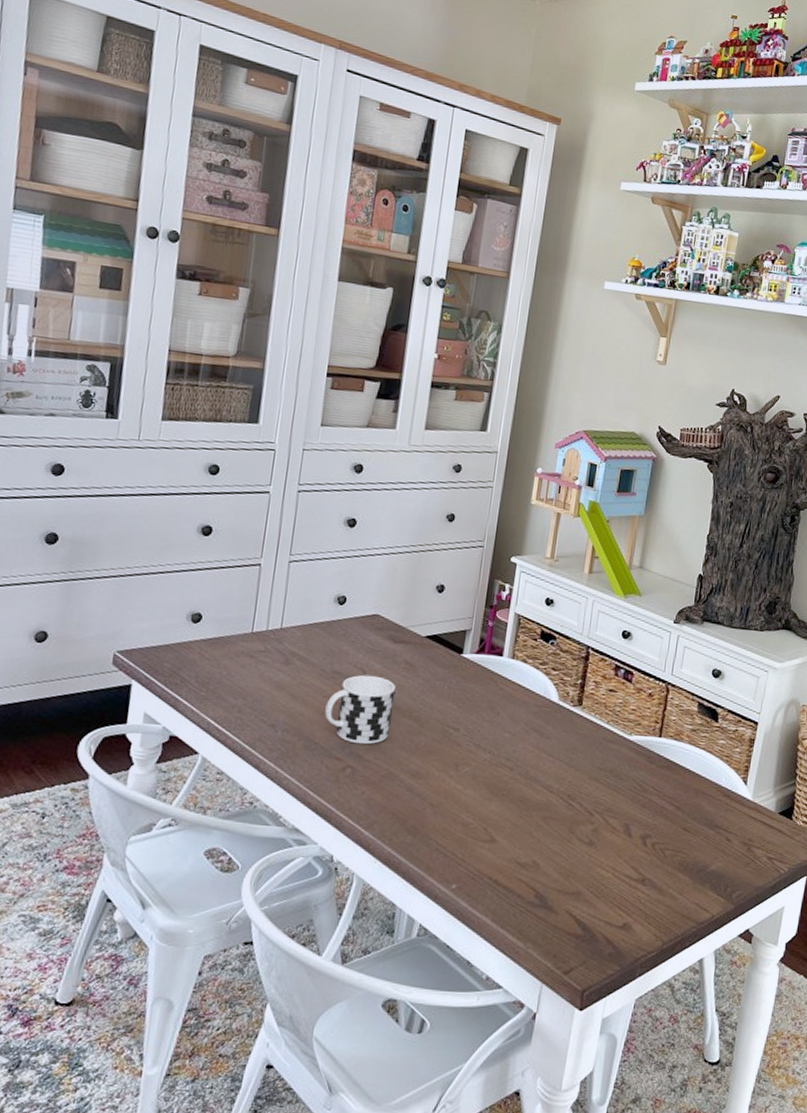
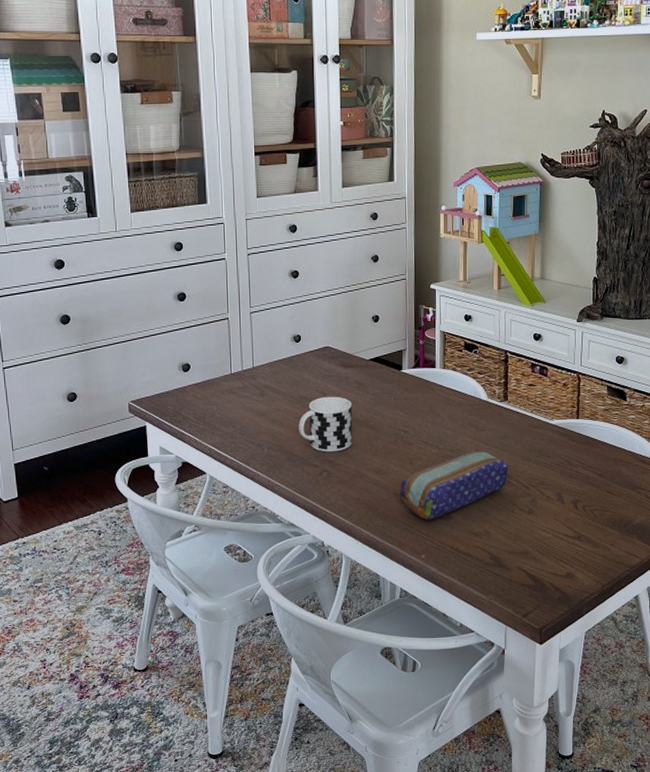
pencil case: none [436,760,573,842] -> present [399,449,509,521]

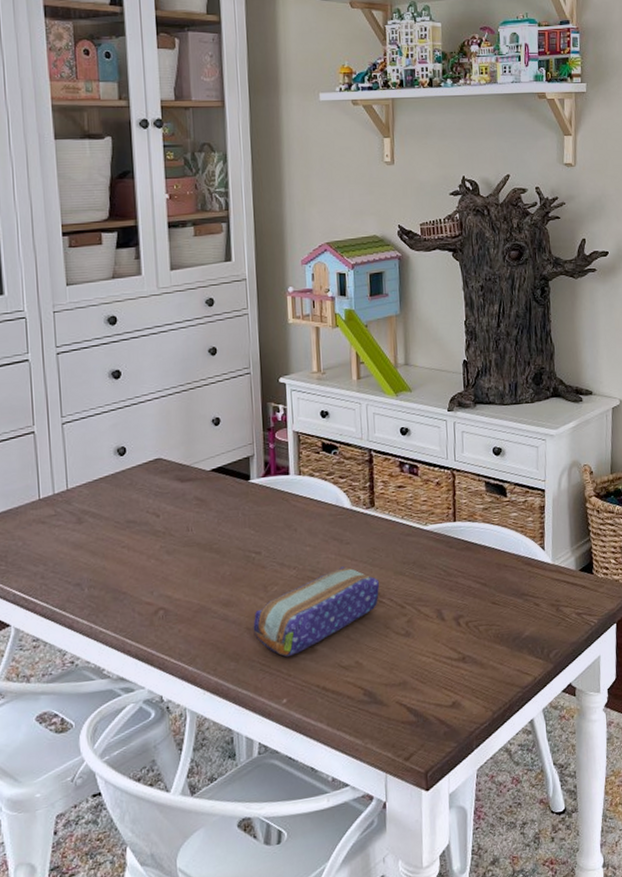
cup: present [298,396,352,452] -> none [126,517,194,586]

